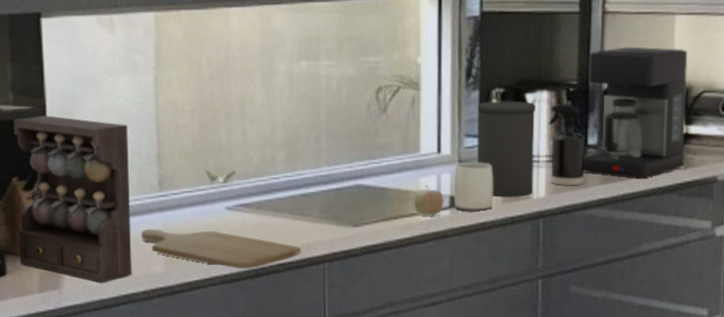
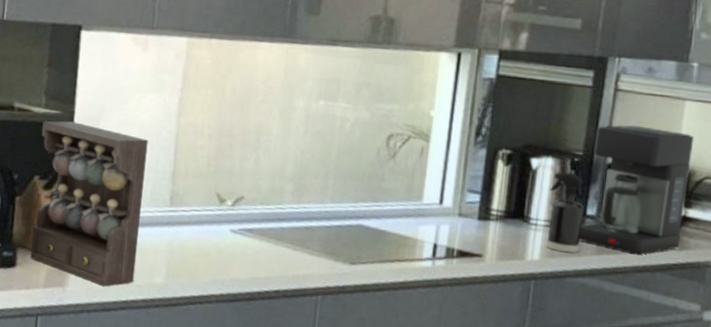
chopping board: present [141,229,302,270] -> none [147,241,298,292]
fruit: present [413,185,444,217] -> none [410,233,441,265]
mug: present [453,162,494,212] -> none [450,216,491,266]
canister: present [477,101,536,196] -> none [477,161,540,256]

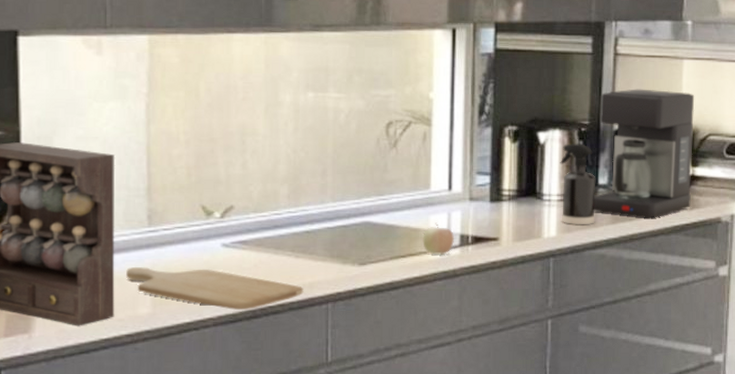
chopping board: none [147,241,298,292] -> present [126,267,304,311]
fruit: none [410,233,441,265] -> present [423,222,454,256]

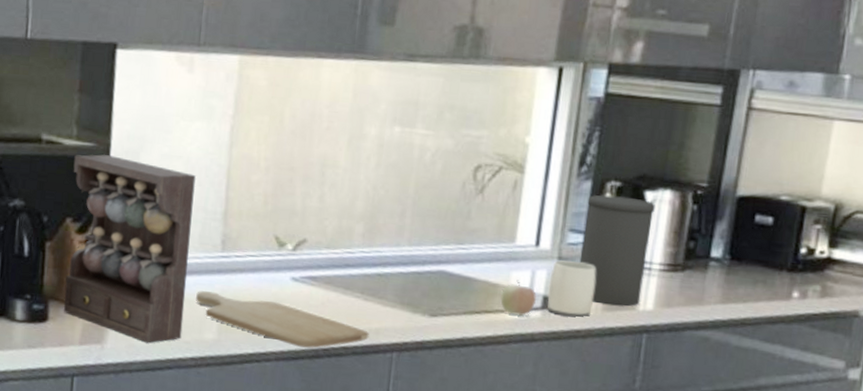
mug: none [464,200,505,251] -> present [547,260,597,318]
canister: none [489,139,548,235] -> present [580,194,655,306]
spray bottle: present [560,143,596,226] -> none [660,207,709,301]
coffee maker: present [593,89,695,218] -> none [700,150,843,303]

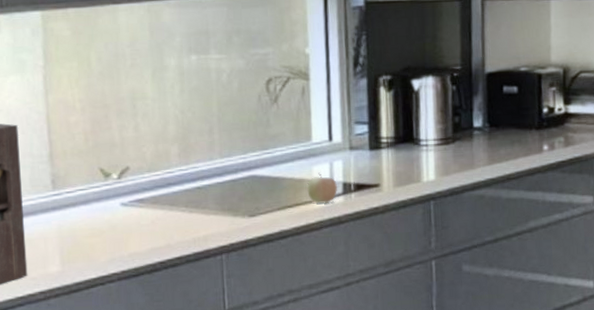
chopping board: present [196,291,369,349] -> none [35,227,199,265]
mug: present [547,260,597,318] -> none [346,148,385,197]
canister: present [580,194,655,306] -> none [366,87,423,181]

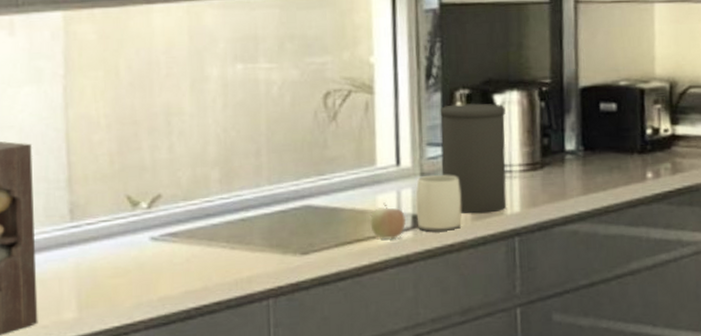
mug: none [346,148,385,197] -> present [415,174,462,232]
canister: none [366,87,423,181] -> present [440,103,506,213]

